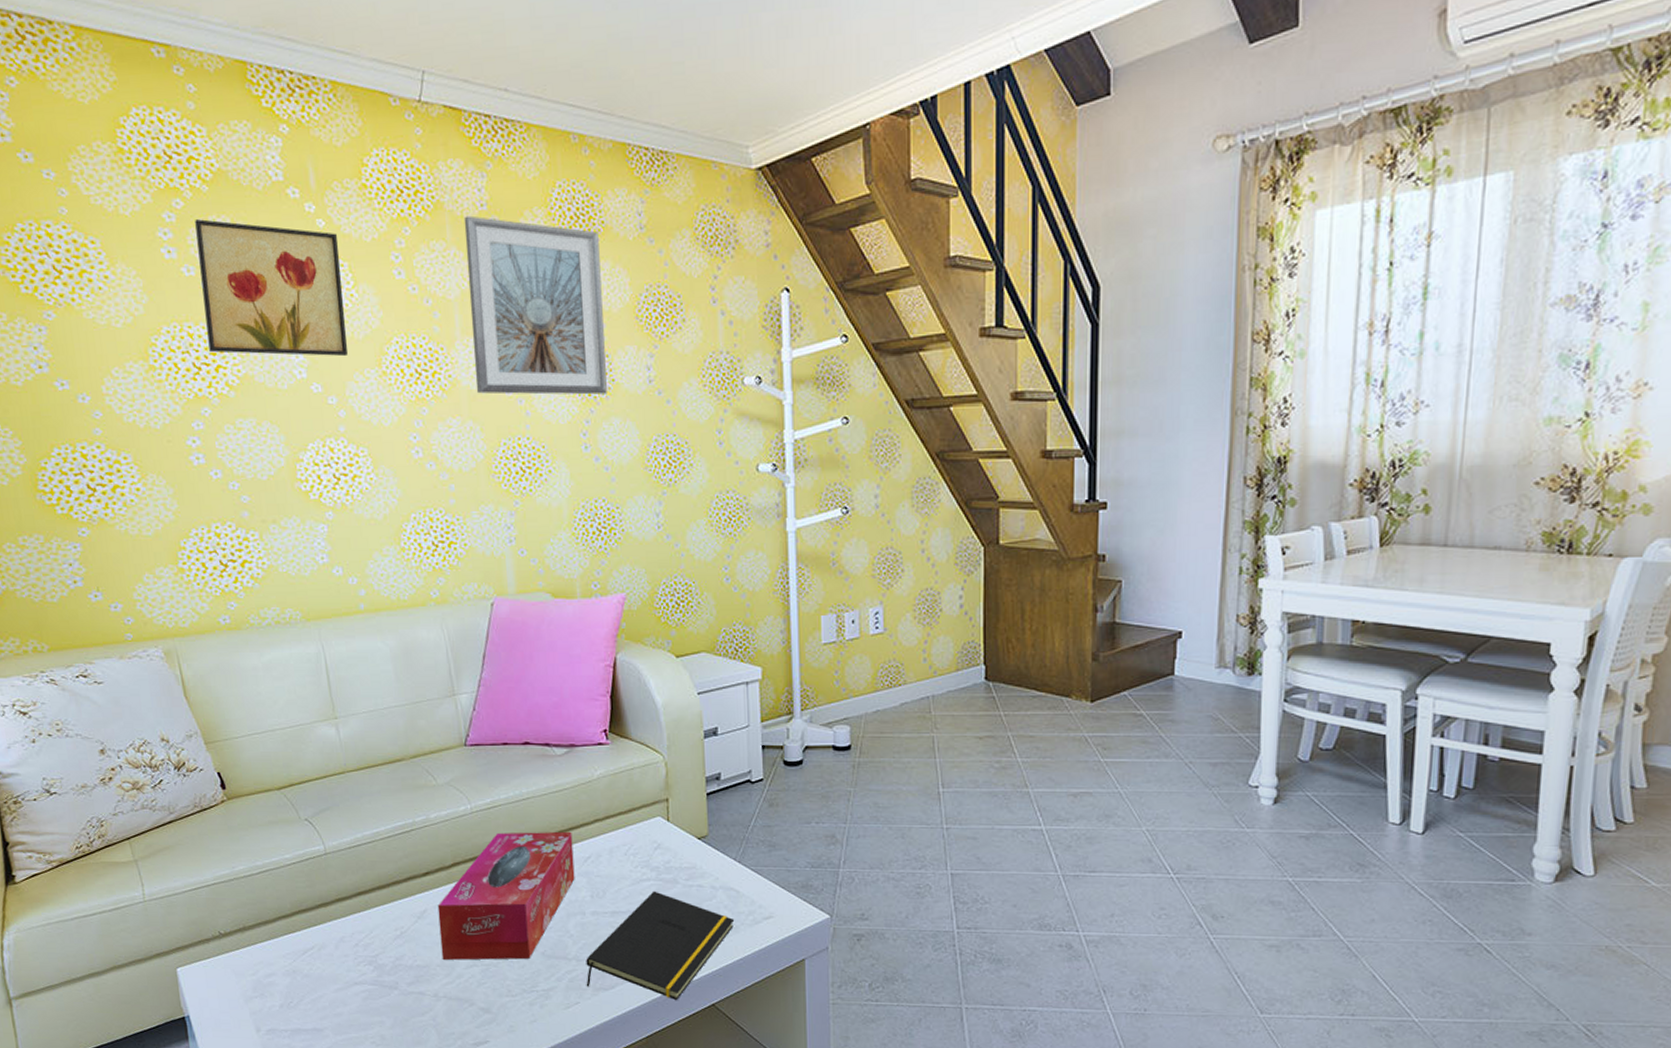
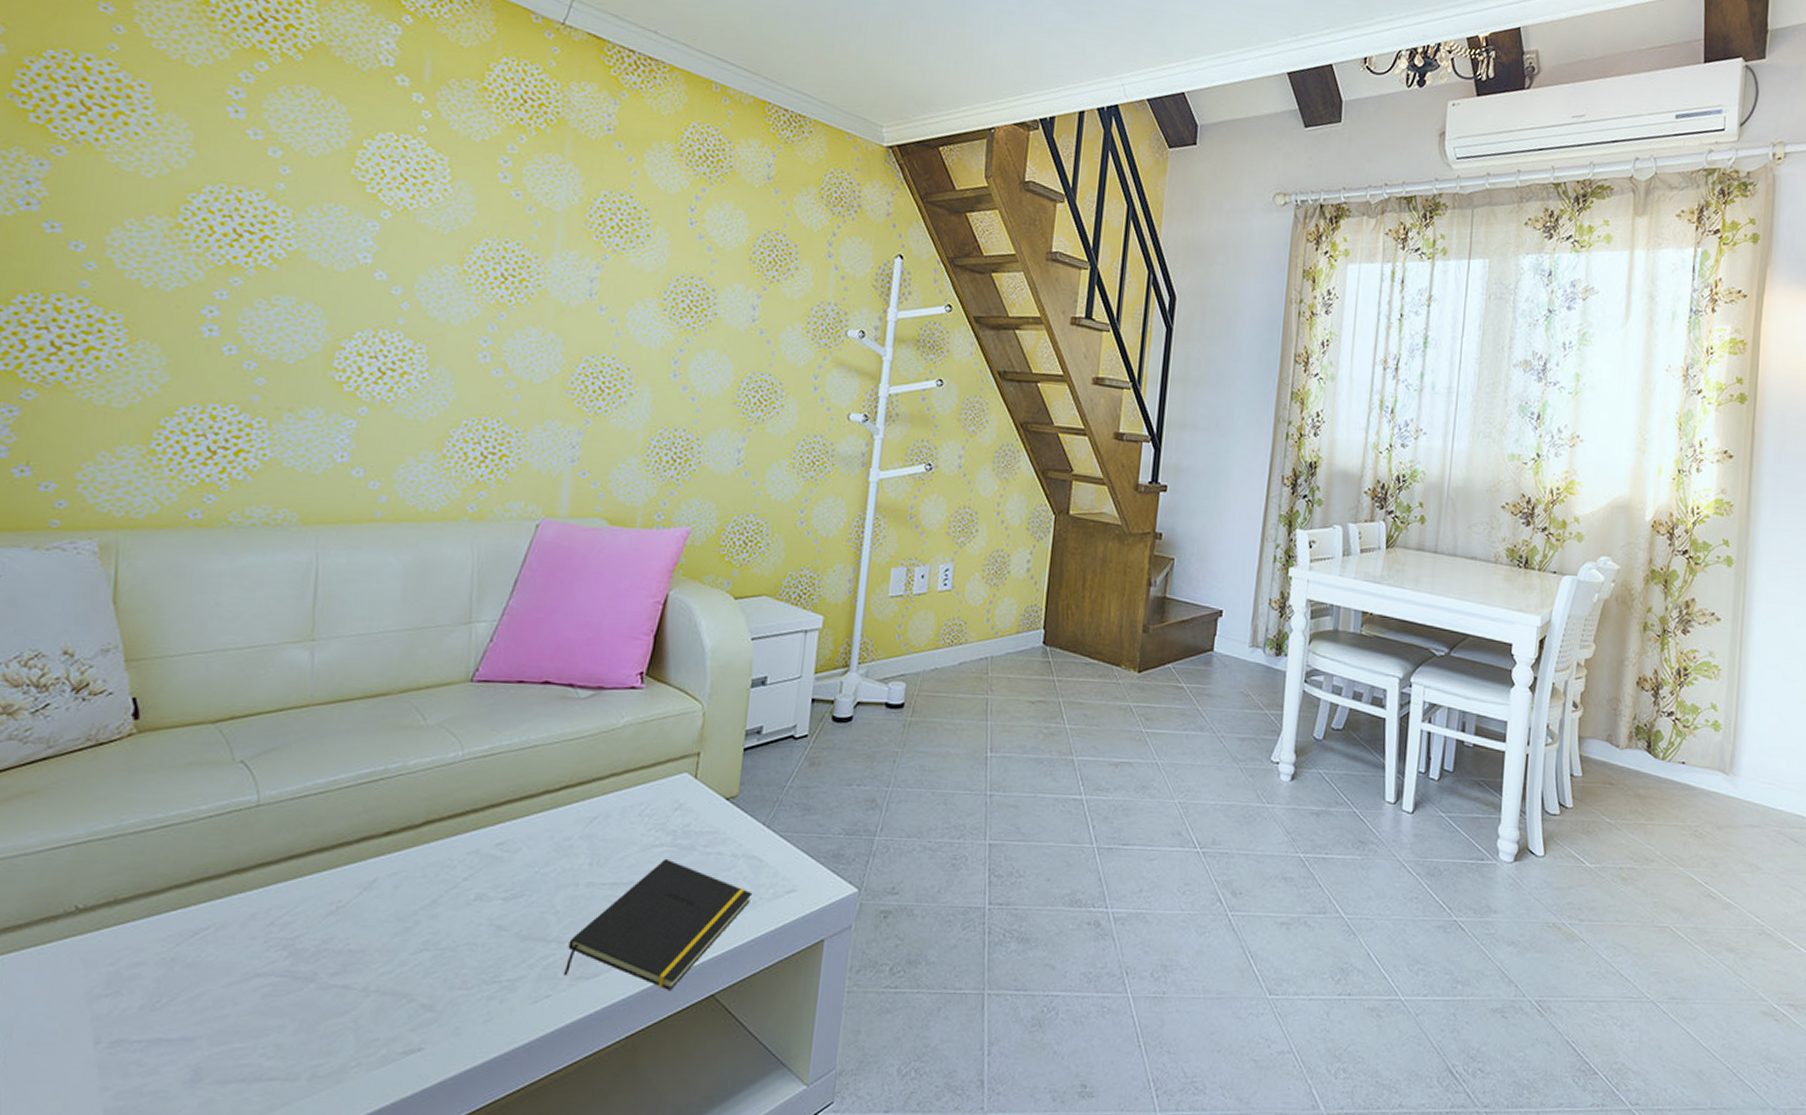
wall art: present [195,219,349,357] -> none [258,86,444,249]
tissue box: present [437,831,575,960] -> none [384,785,581,943]
picture frame: present [463,215,607,395] -> none [565,136,725,326]

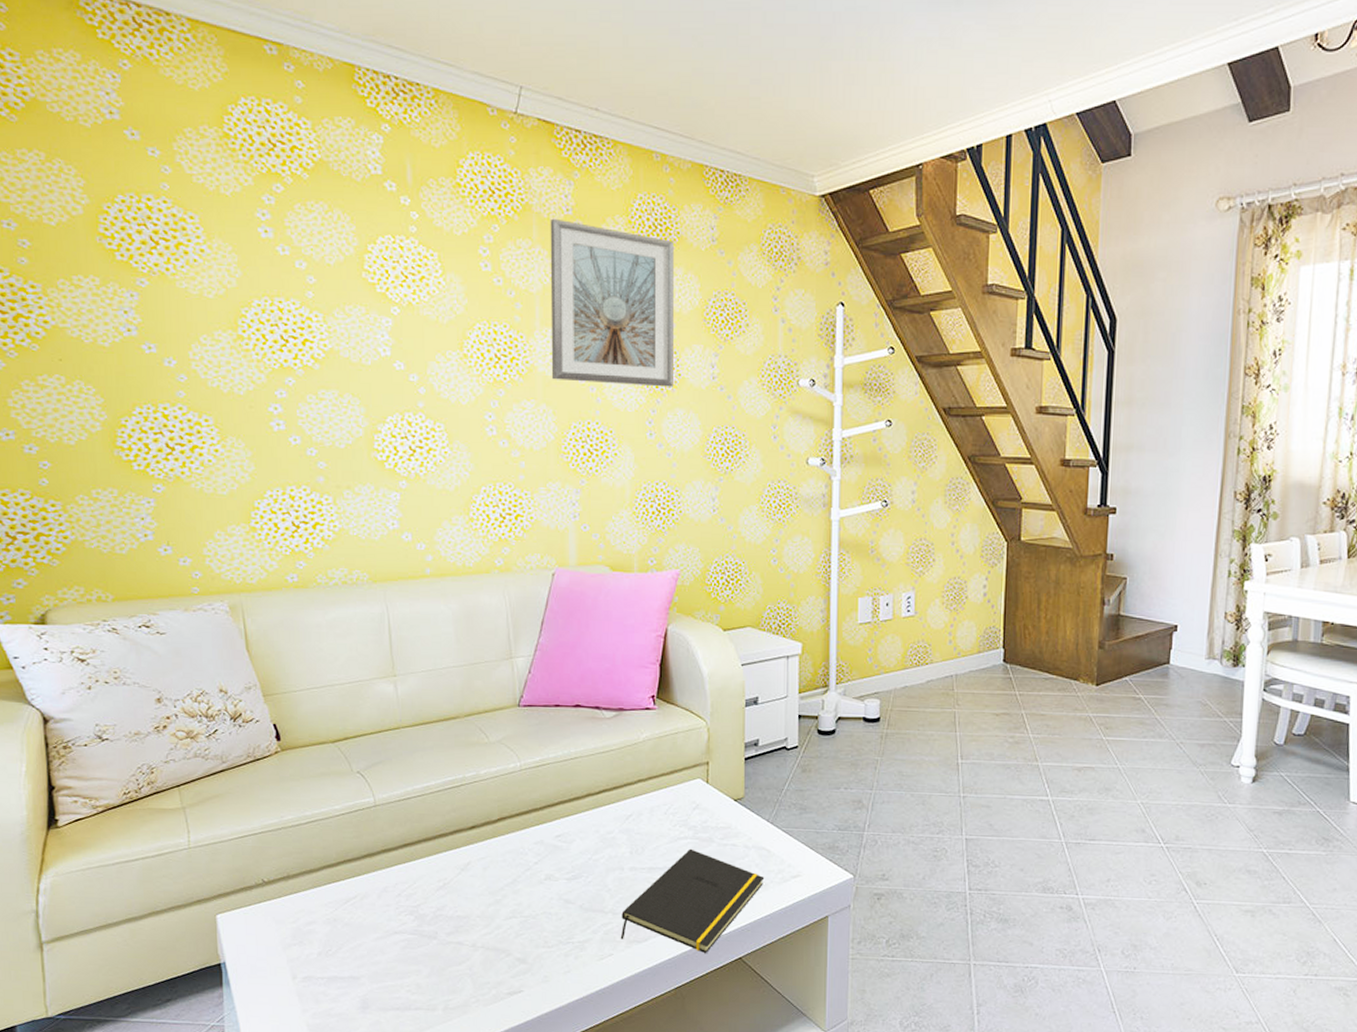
picture frame: none [565,136,725,326] -> present [550,218,674,387]

